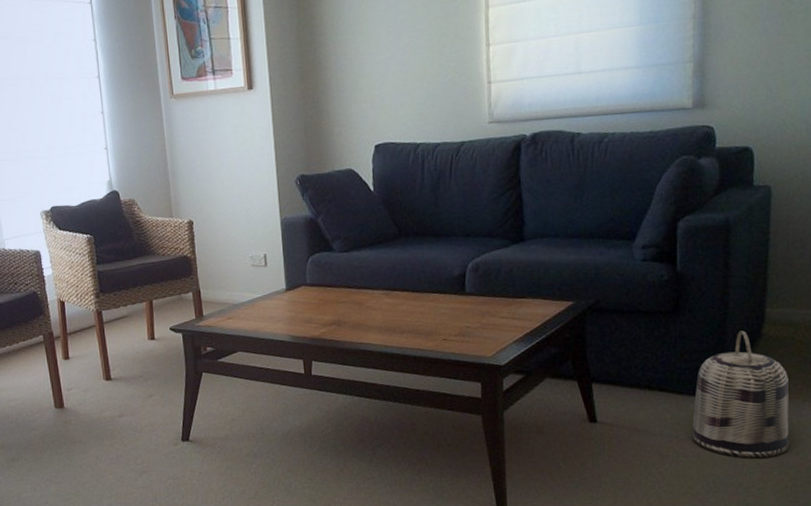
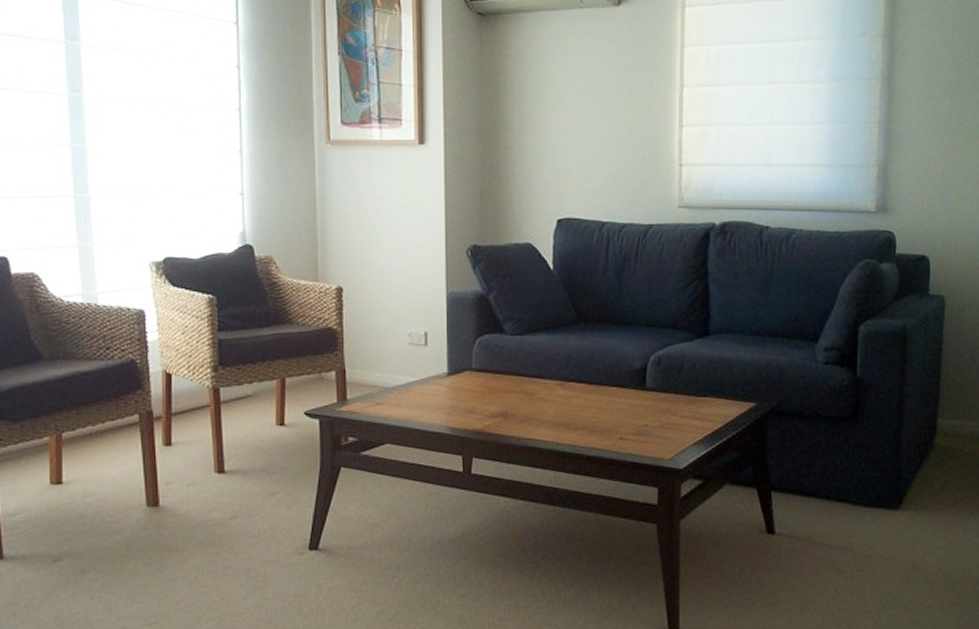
basket: present [691,330,790,459] -> none [866,440,957,574]

